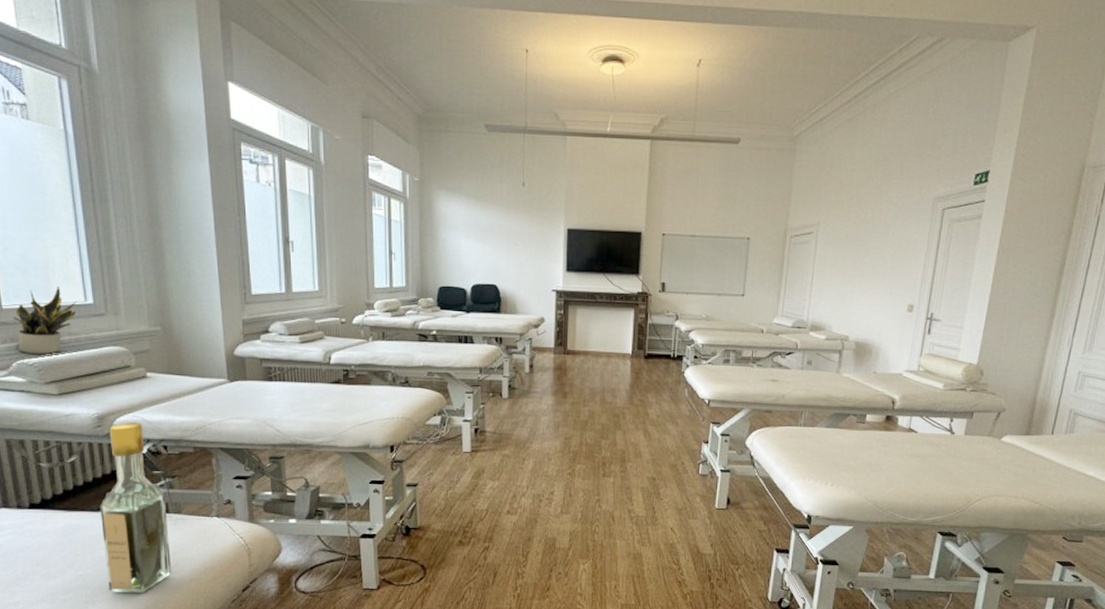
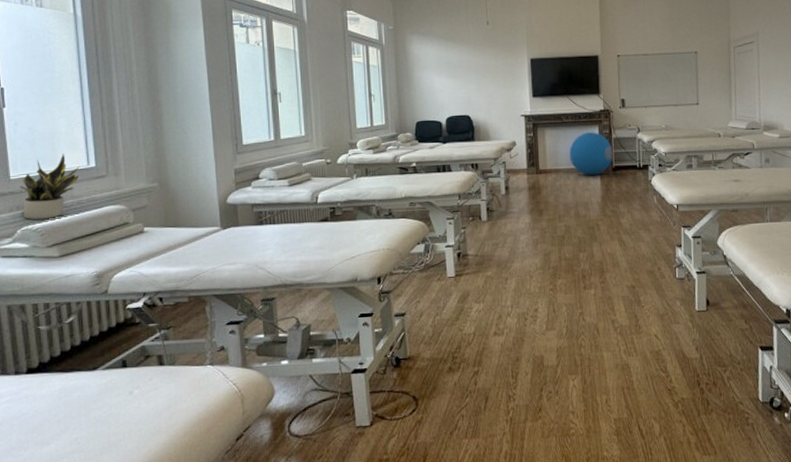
bottle: present [100,422,172,593] -> none [96,277,166,454]
exercise ball: none [600,315,647,362] -> present [569,132,613,176]

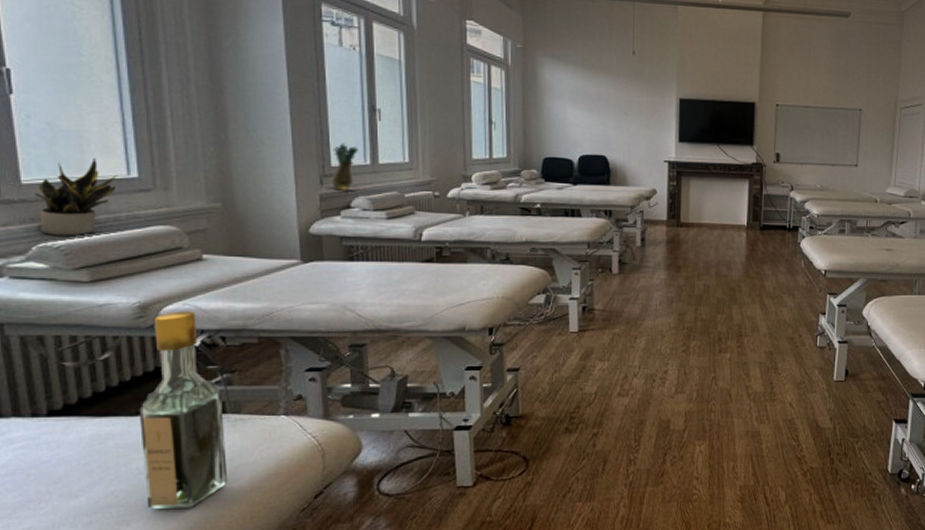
bottle: none [96,277,166,454] -> present [139,311,228,509]
vase: none [243,124,265,165] -> present [332,143,359,191]
exercise ball: present [569,132,613,176] -> none [715,186,762,234]

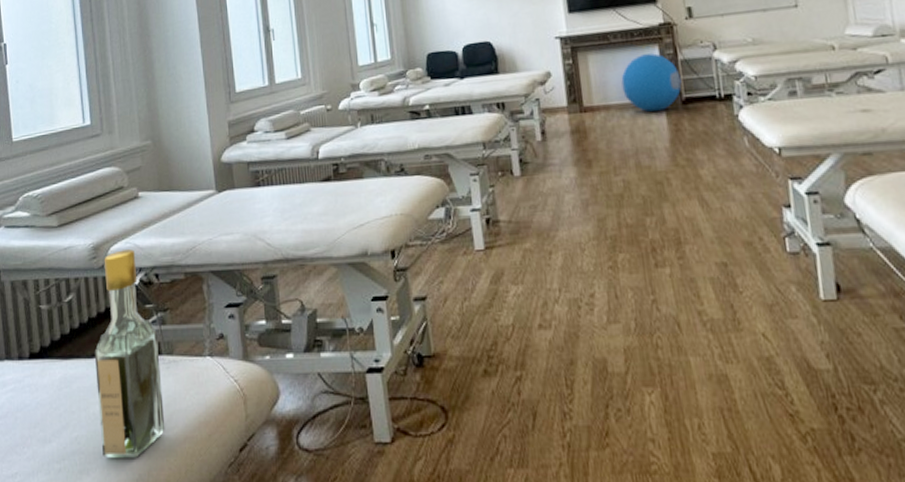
potted plant: present [34,157,117,236] -> none [21,111,76,186]
vase: present [332,143,359,191] -> none [236,68,258,115]
exercise ball: none [715,186,762,234] -> present [621,53,682,113]

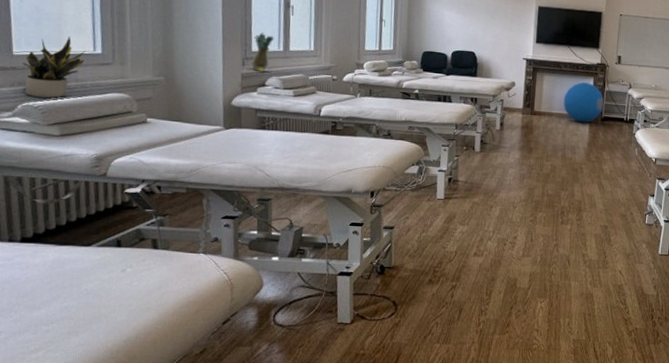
potted plant: none [21,111,76,186] -> present [22,36,86,98]
bottle: present [94,249,165,458] -> none [90,163,156,325]
vase: none [236,68,258,115] -> present [252,32,275,72]

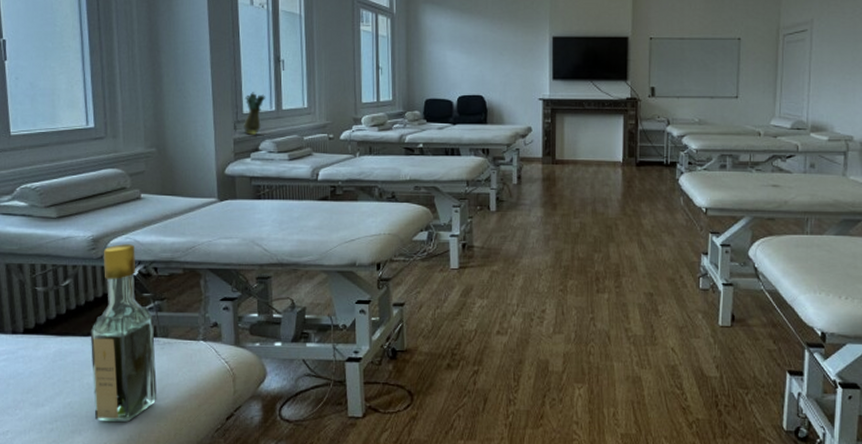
potted plant: present [22,36,86,98] -> none [19,111,79,179]
bottle: none [90,163,156,325] -> present [90,244,157,422]
exercise ball: present [563,82,604,123] -> none [589,122,638,170]

